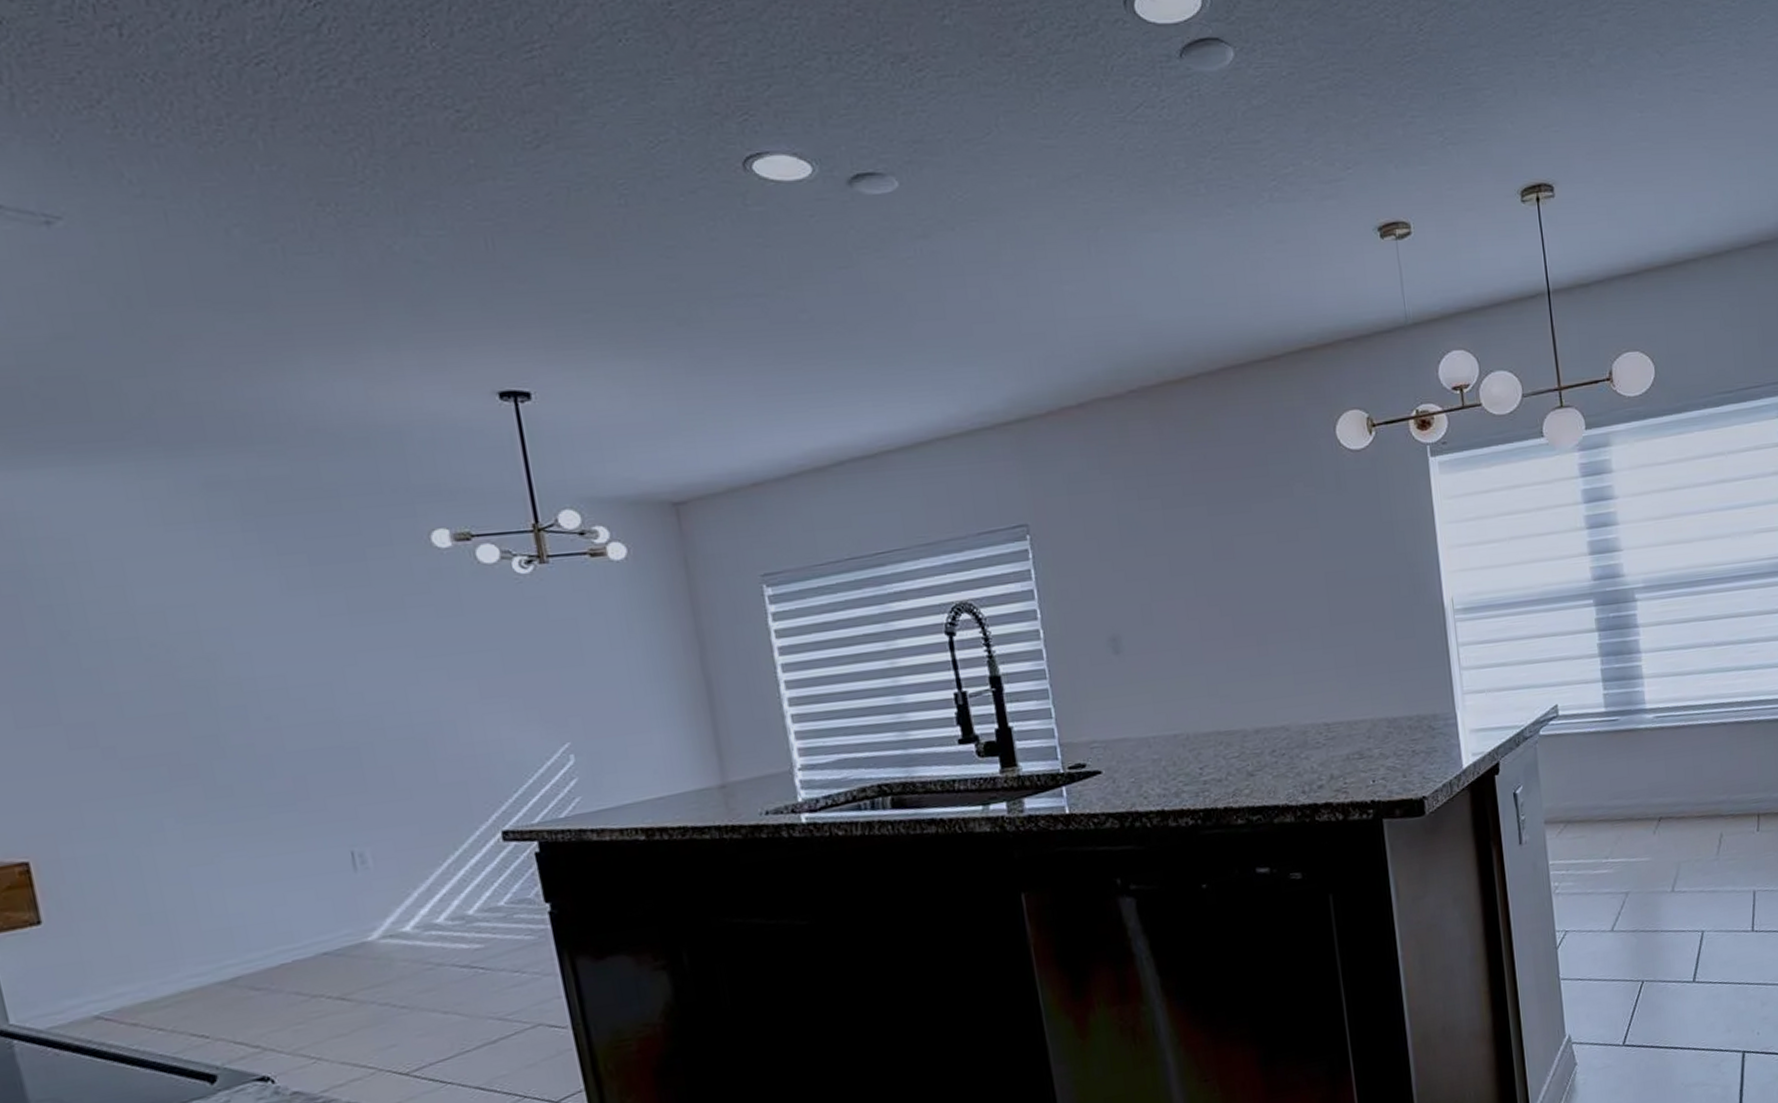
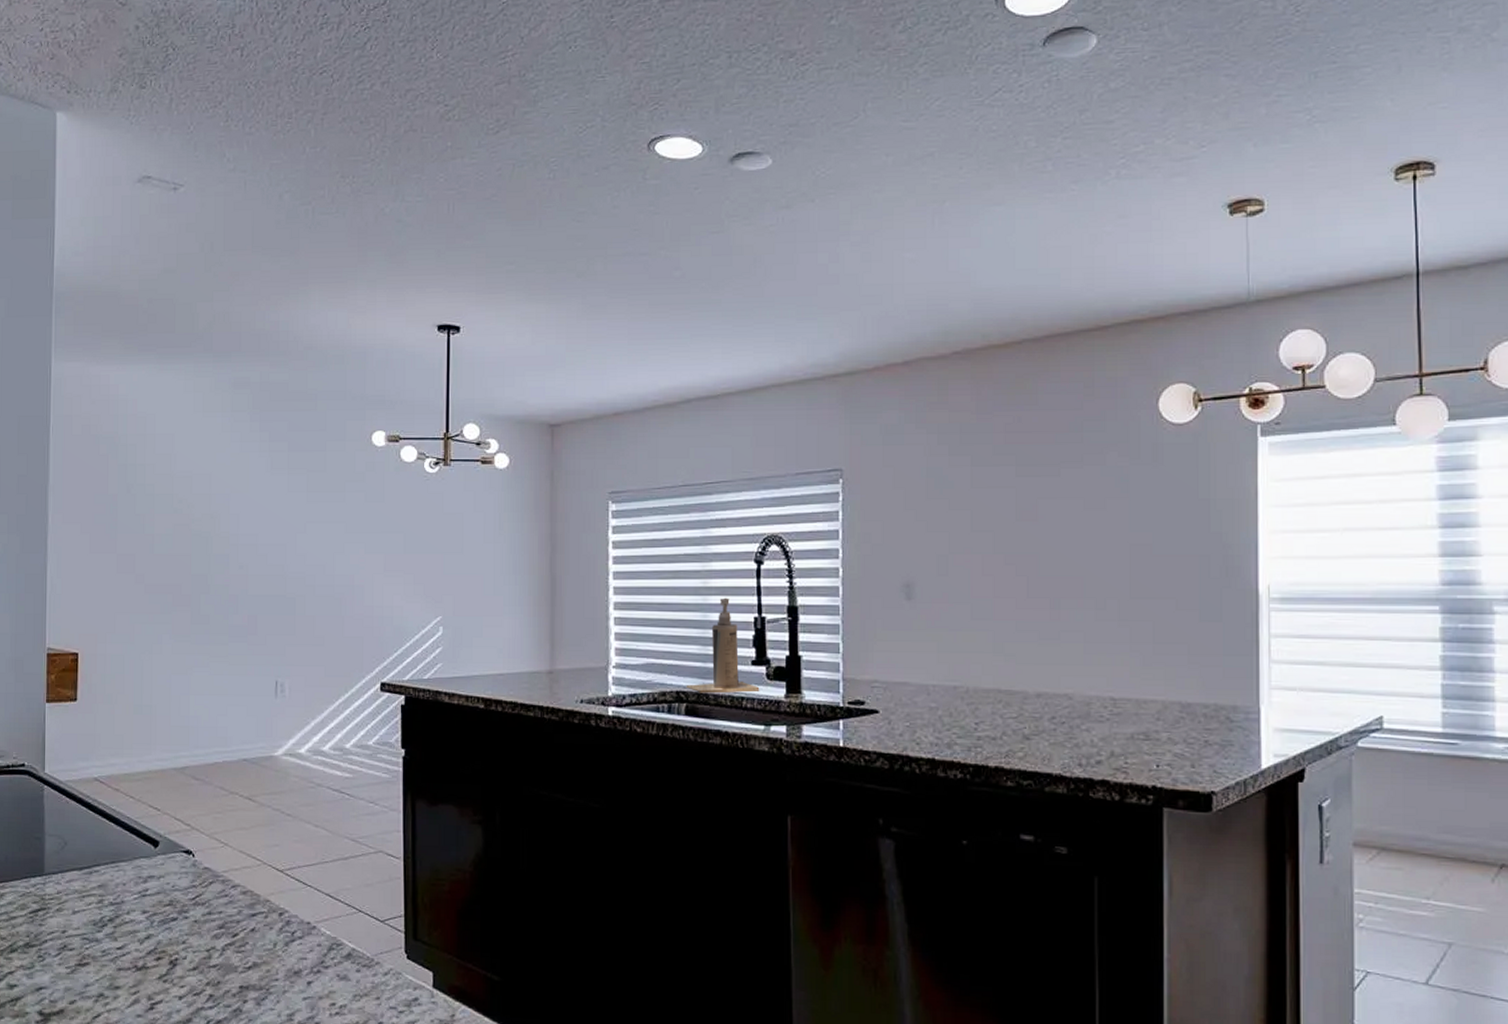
soap dispenser: none [887,676,972,783] -> present [686,597,760,694]

